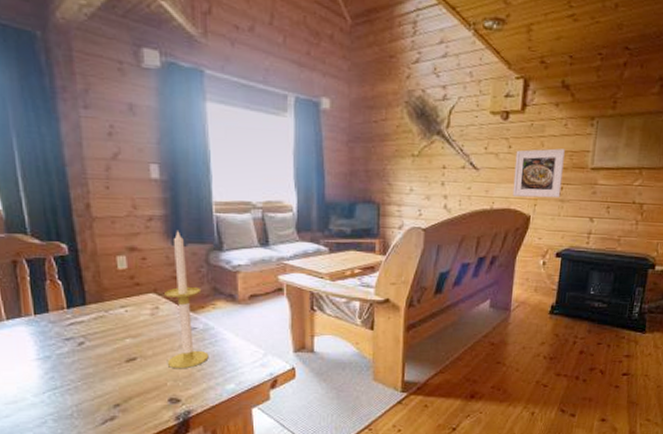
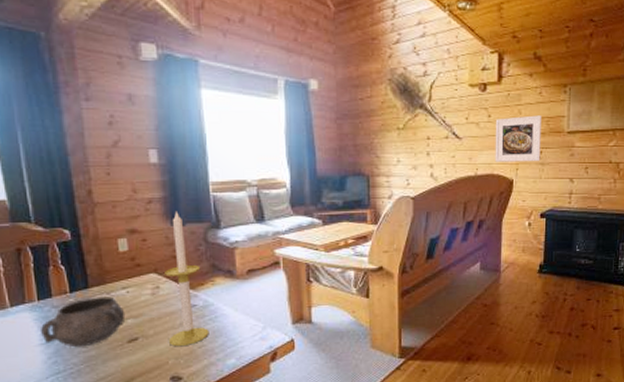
decorative bowl: none [37,314,124,364] -> present [41,296,126,348]

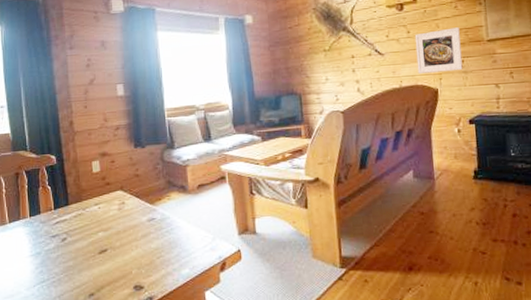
decorative bowl: present [41,296,126,348] -> none [31,212,97,259]
candle: present [165,210,209,347] -> none [129,135,166,258]

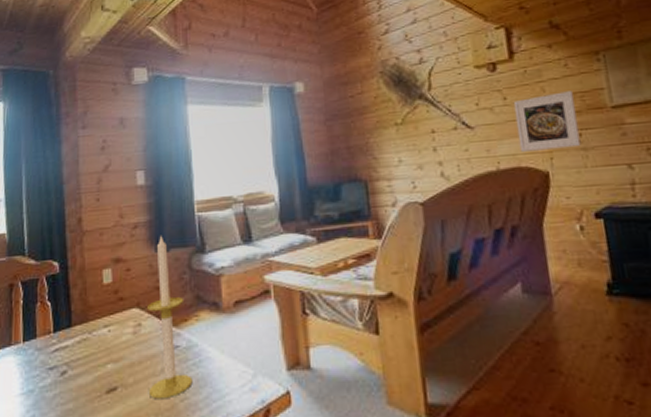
candle: none [129,135,166,258] -> present [147,235,193,400]

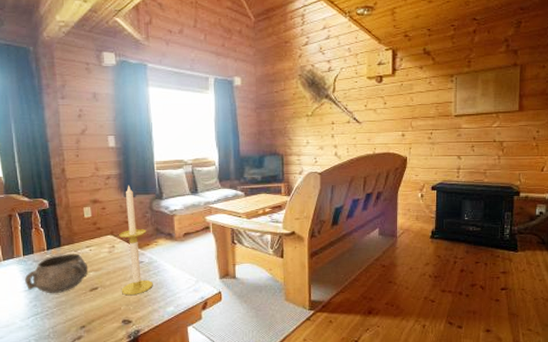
decorative bowl: none [23,336,106,399] -> present [25,253,89,294]
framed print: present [513,91,581,152] -> none [390,102,431,142]

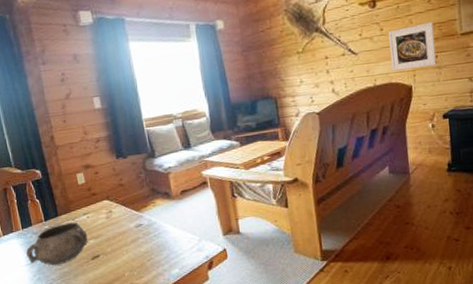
candle: present [119,185,153,296] -> none [115,146,155,261]
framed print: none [390,102,431,142] -> present [388,22,437,71]

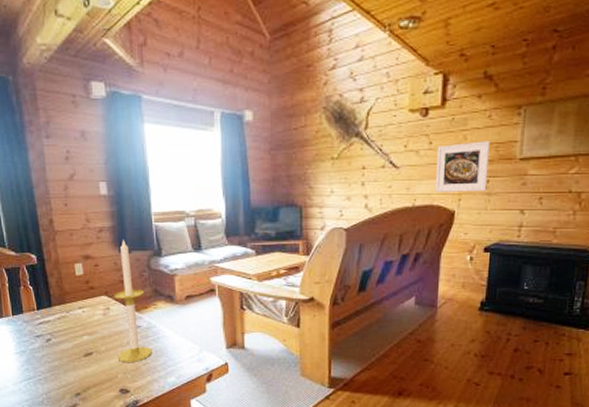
decorative bowl: present [26,222,88,266] -> none [15,315,82,358]
candle: none [115,146,155,261] -> present [114,239,152,363]

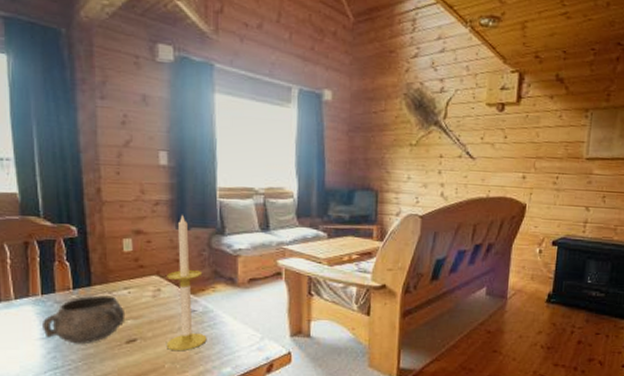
decorative bowl: none [15,315,82,358] -> present [43,295,126,344]
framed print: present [435,141,490,192] -> none [508,139,560,188]

